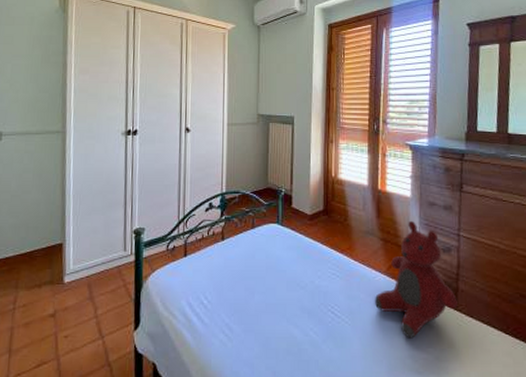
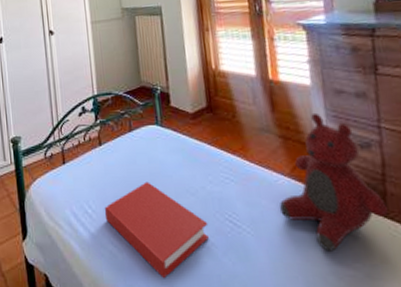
book: none [219,275,313,365] -> present [104,181,209,279]

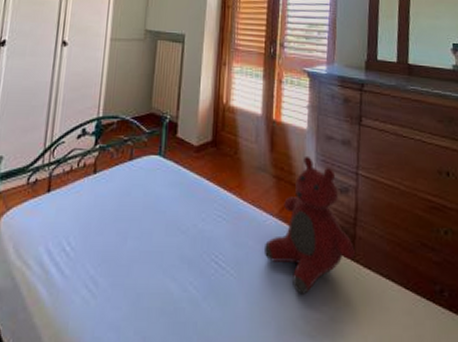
book: present [104,181,209,279] -> none [84,216,194,329]

